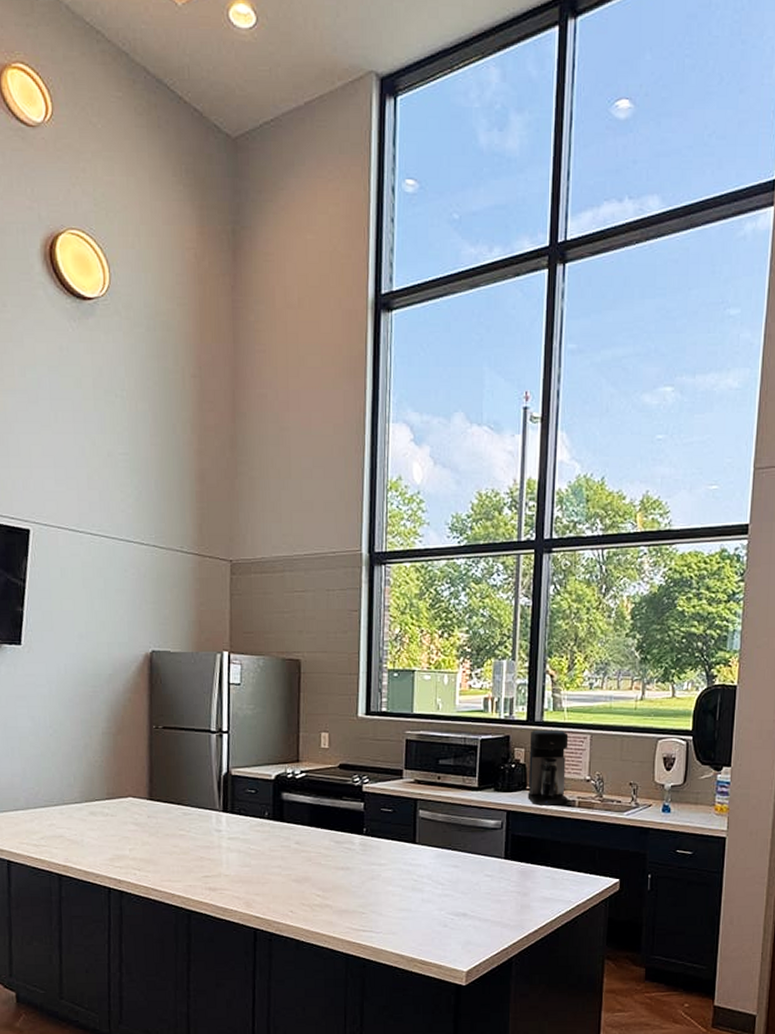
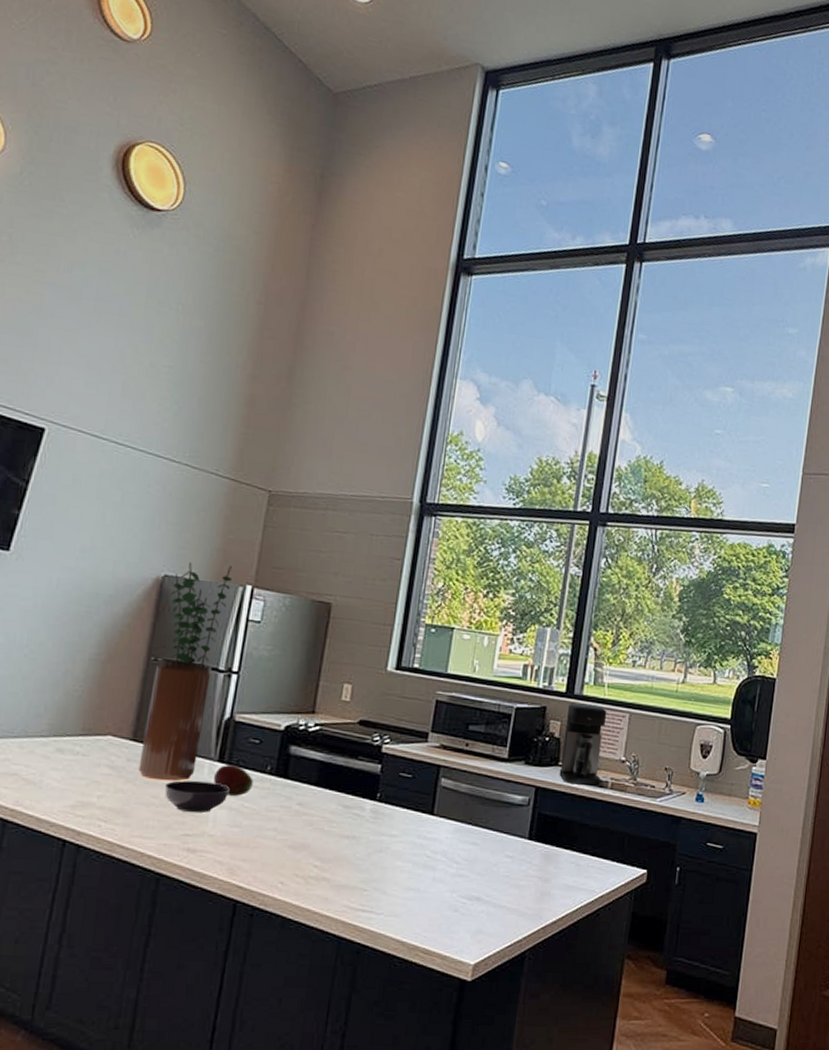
vase: none [157,635,210,832] -> present [138,562,232,782]
bowl: none [182,830,236,858] -> present [164,780,230,813]
fruit: none [222,813,255,841] -> present [214,764,253,797]

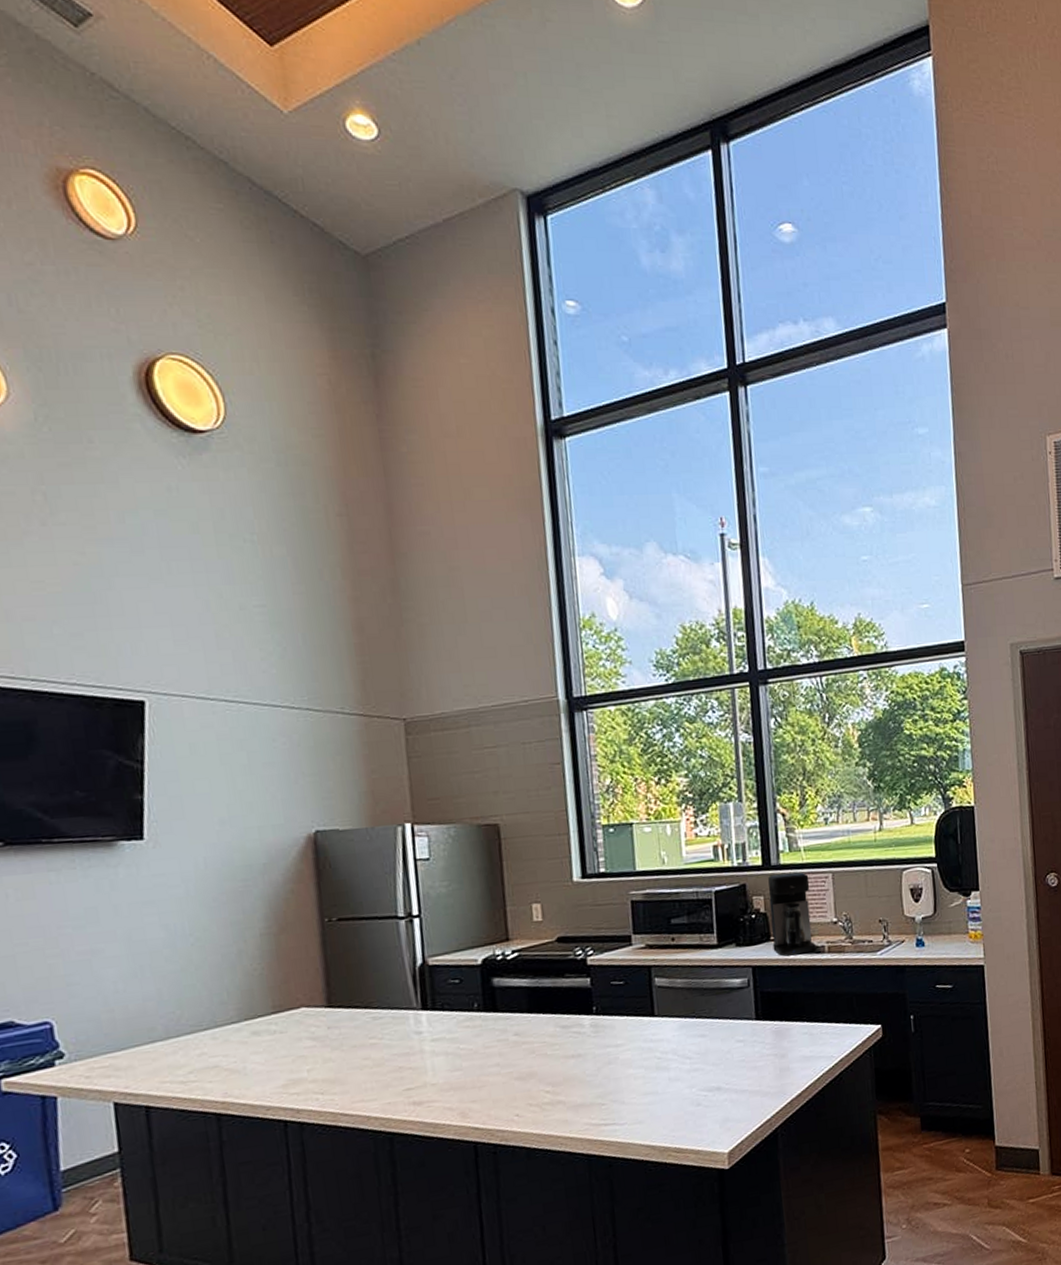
vase: present [138,562,232,782] -> none [327,806,401,1042]
bowl: present [164,780,230,813] -> none [373,1031,441,1067]
fruit: present [214,764,253,797] -> none [421,1009,464,1042]

